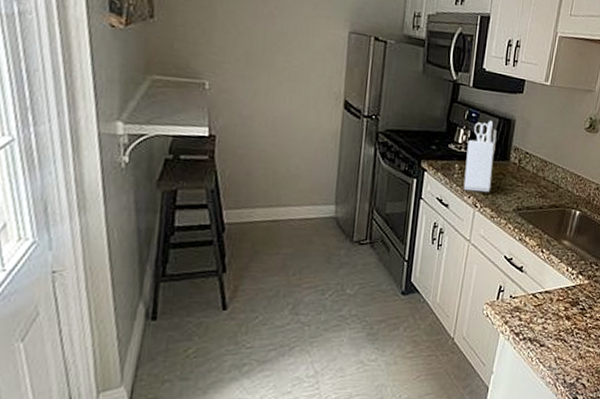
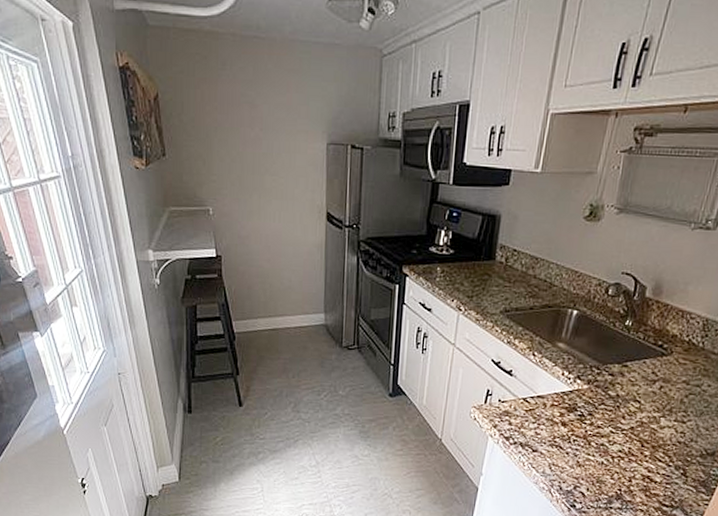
knife block: present [463,120,497,192] -> none [446,218,481,295]

